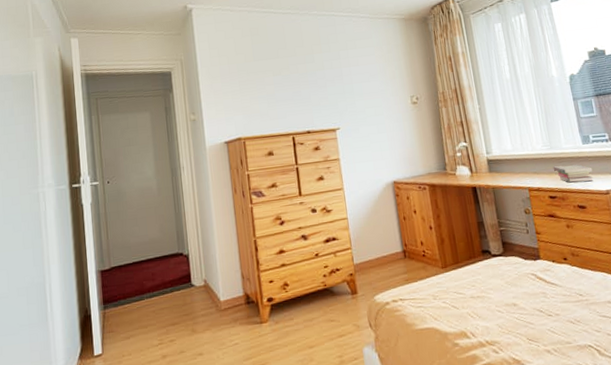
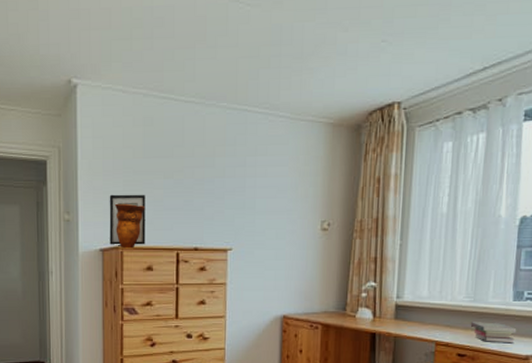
picture frame: none [229,91,264,137] -> present [109,195,146,245]
decorative vase: none [233,100,261,139] -> present [114,203,146,249]

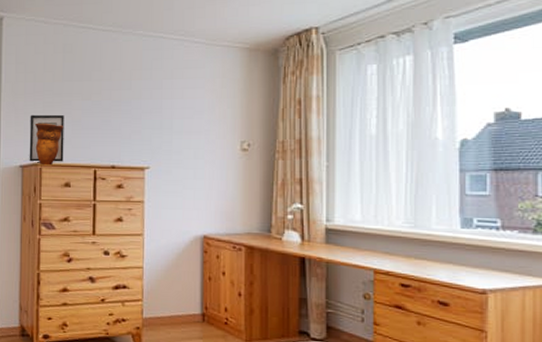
books: present [470,322,517,344] -> none [413,249,469,275]

